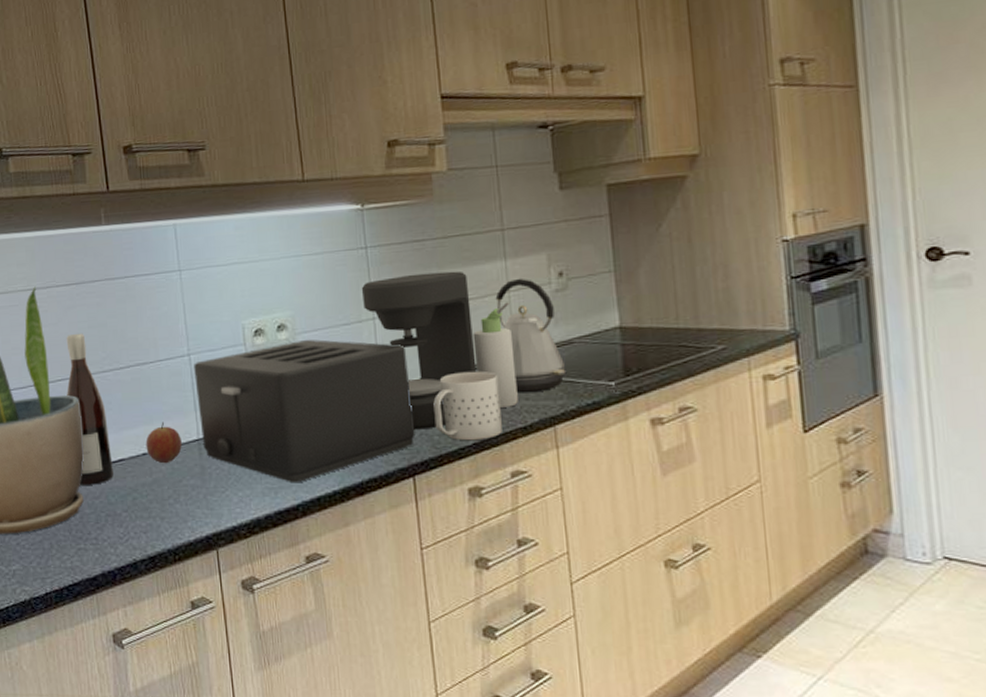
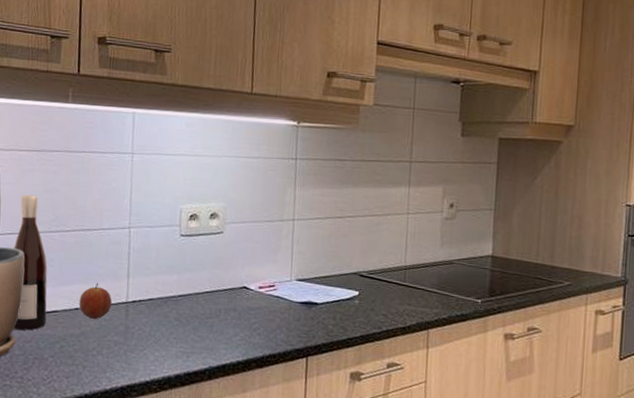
toaster: present [194,339,415,484] -> none [130,229,317,351]
coffee maker: present [361,271,477,430] -> none [286,187,376,319]
mug: present [433,371,502,441] -> none [331,275,389,334]
bottle: present [473,302,518,408] -> none [372,222,407,309]
kettle: present [495,278,566,393] -> none [396,203,444,300]

